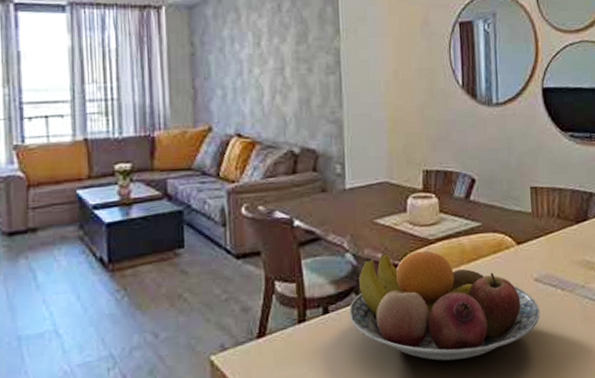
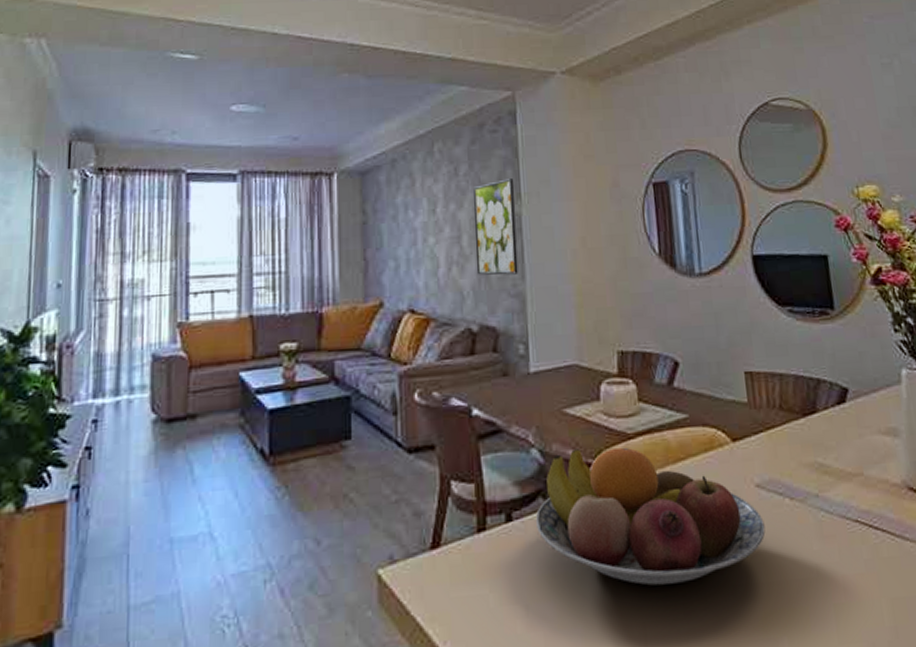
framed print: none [296,15,337,104] -> present [474,179,518,275]

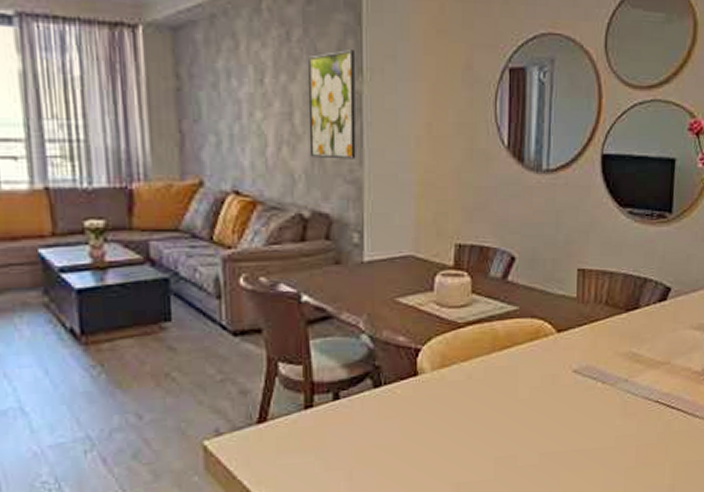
fruit bowl: present [535,447,766,586] -> none [362,335,576,454]

